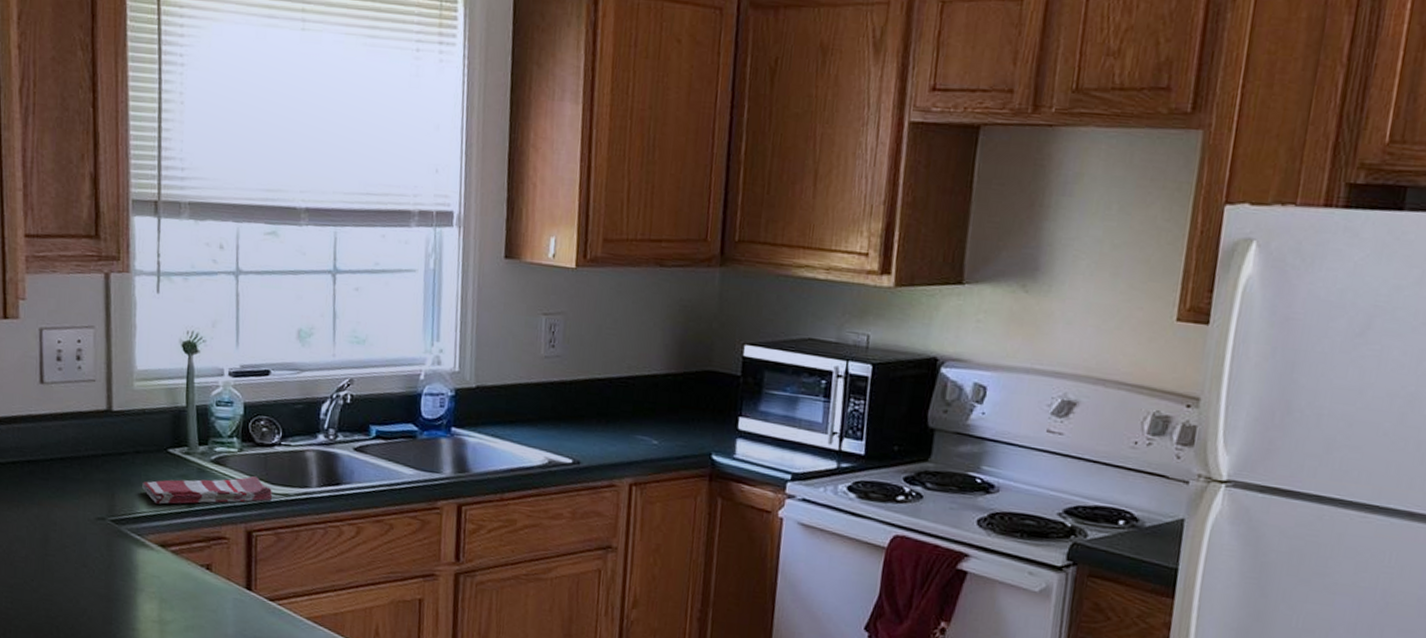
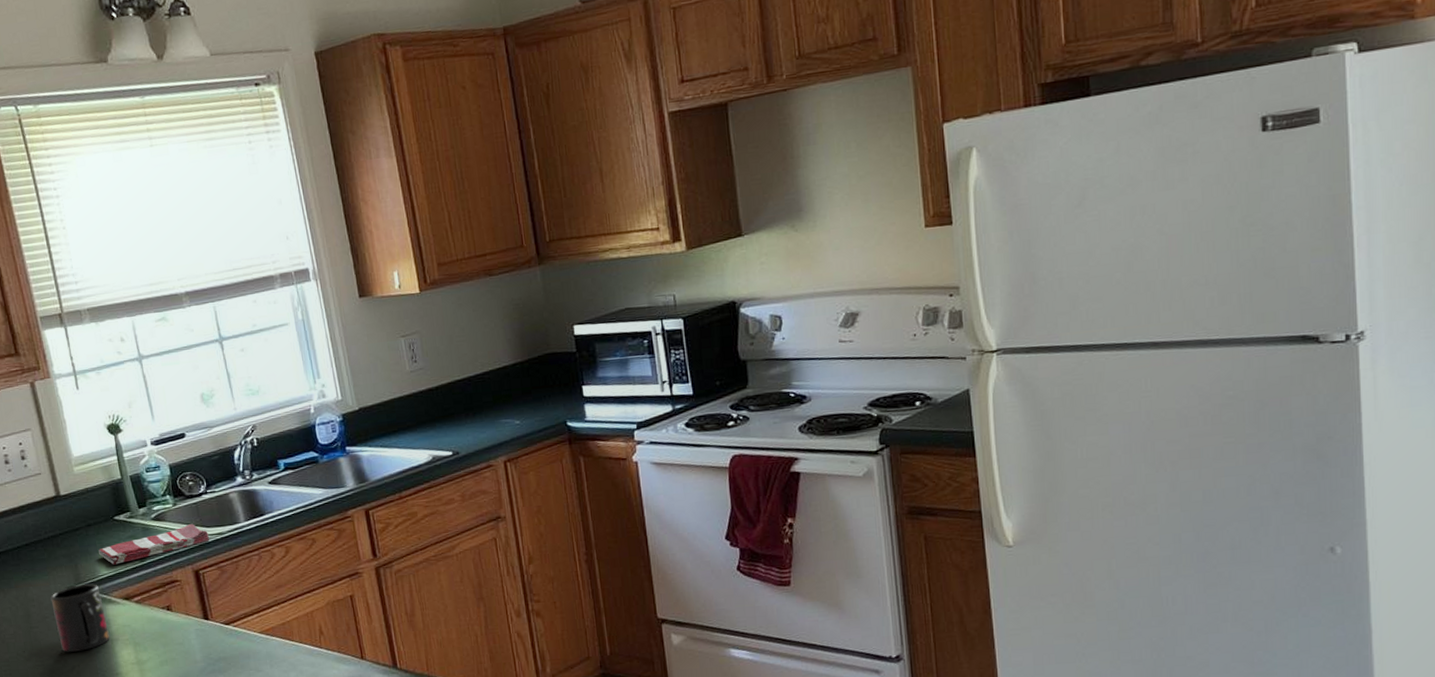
mug: none [75,517,134,595] -> present [50,584,110,652]

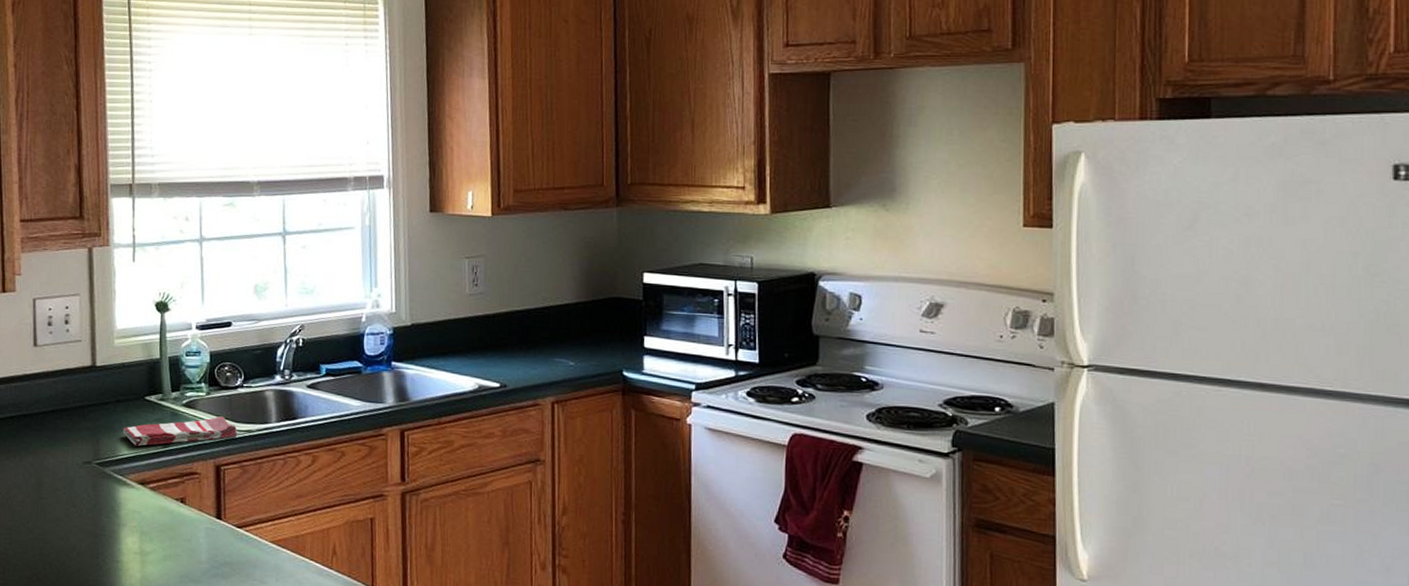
mug: present [50,584,110,652] -> none [65,461,118,531]

